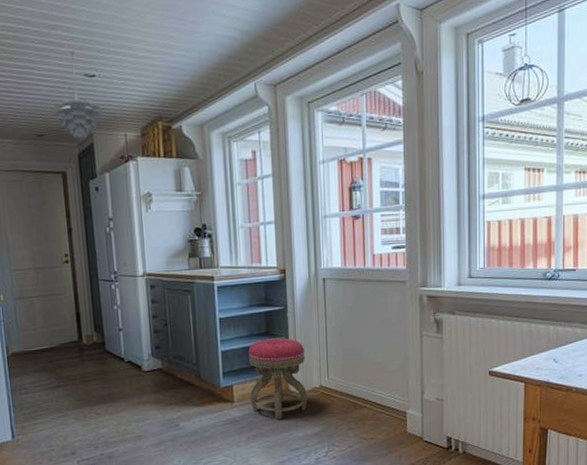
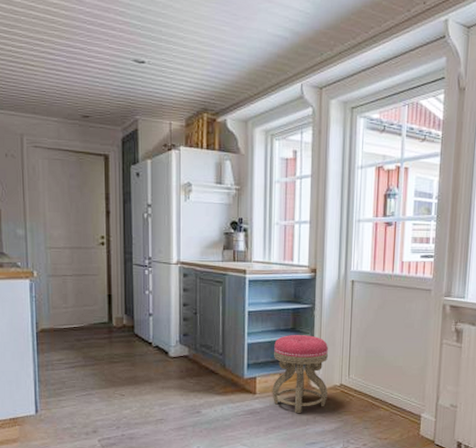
pendant light: present [53,50,102,139] -> none [100,34,149,124]

